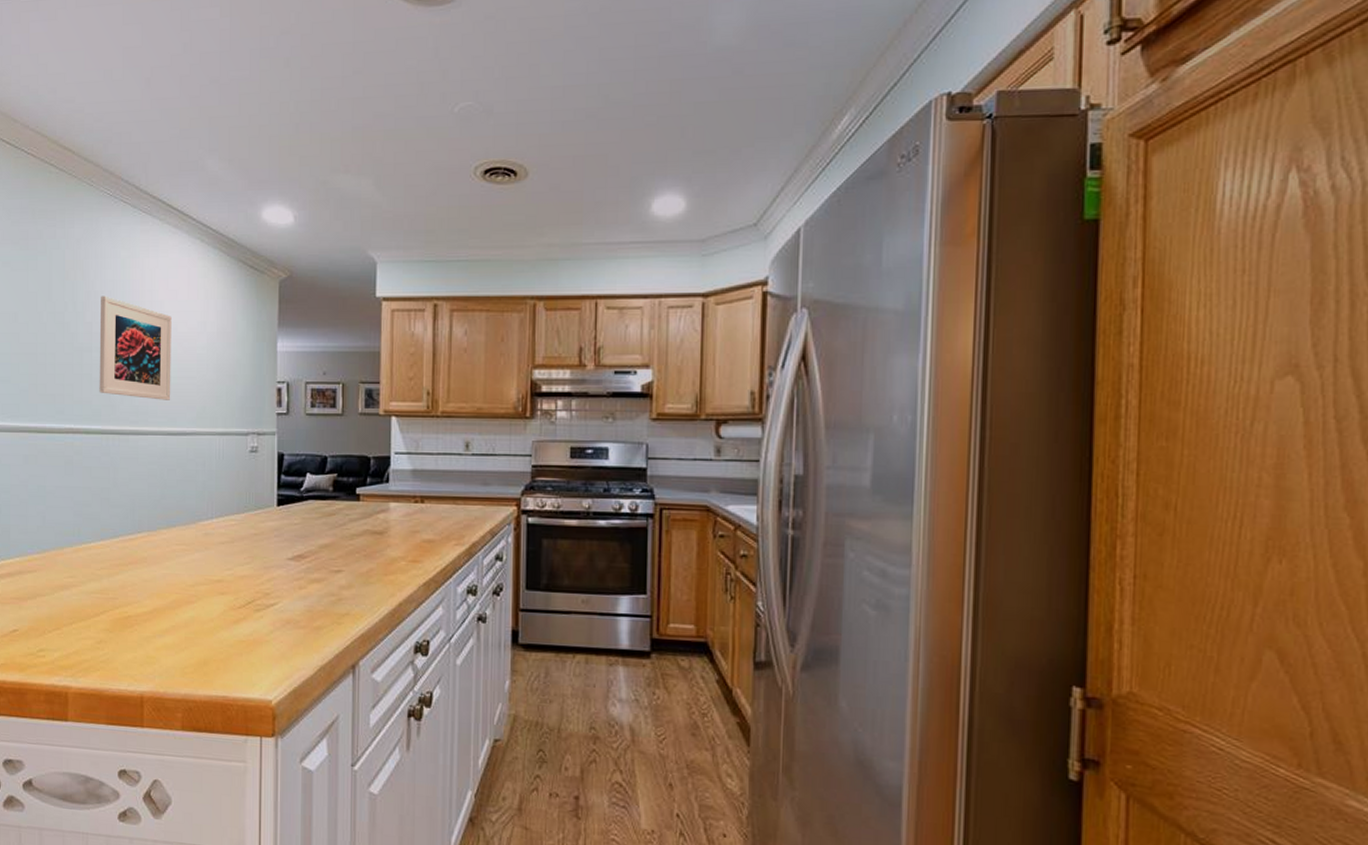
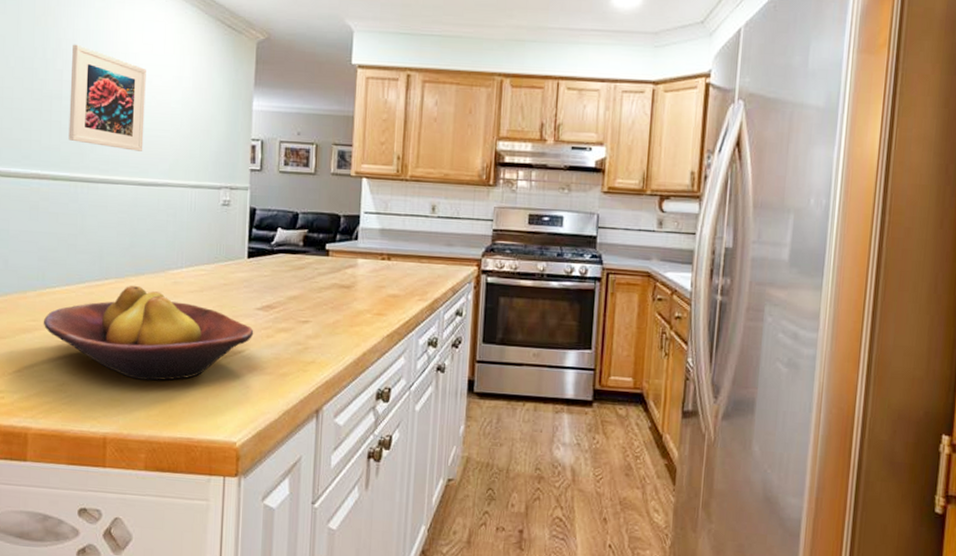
fruit bowl: none [80,538,286,637] -> present [43,285,254,381]

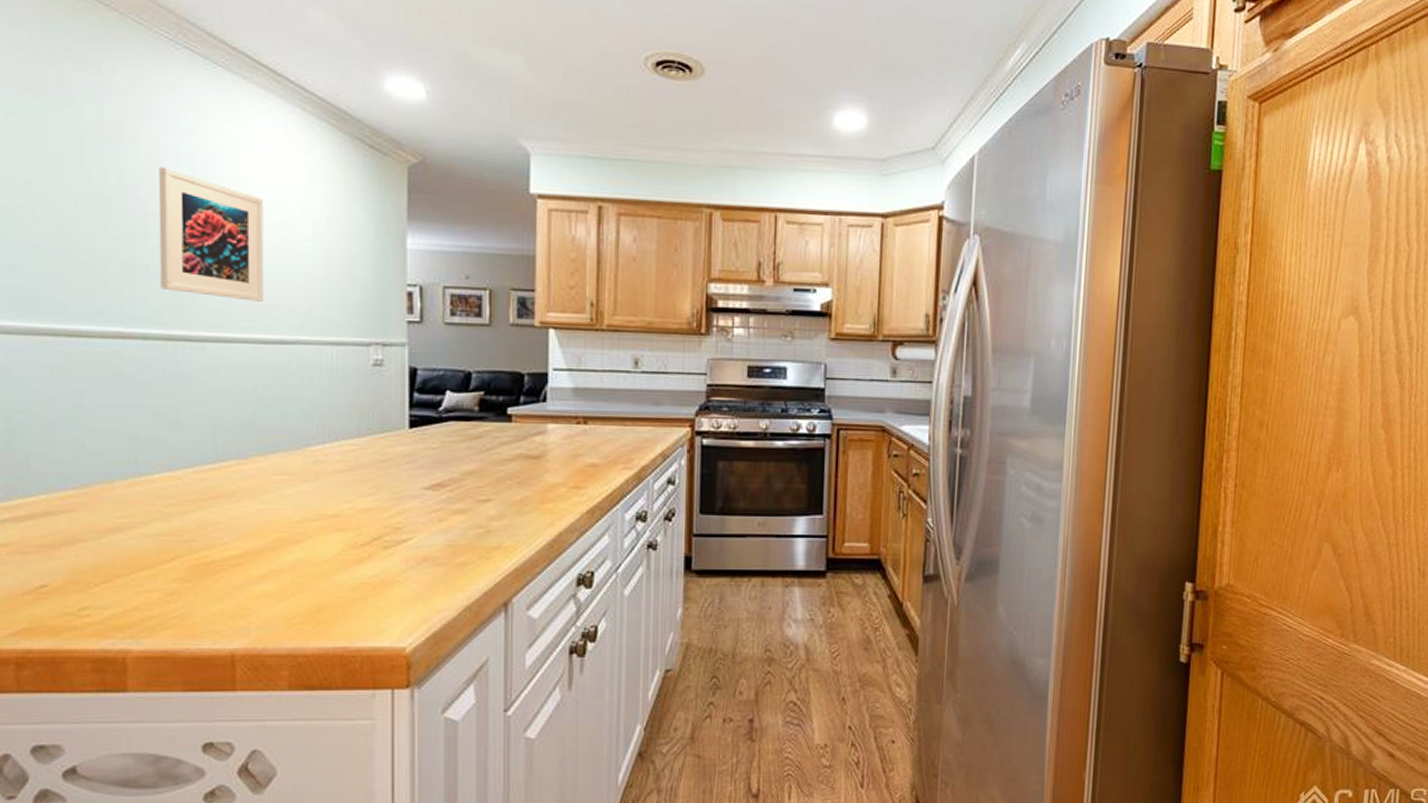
fruit bowl: present [43,285,254,381] -> none [139,466,422,582]

